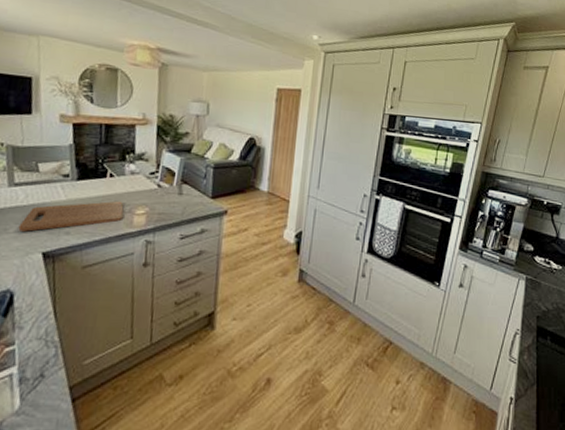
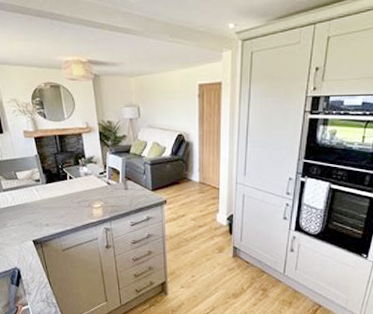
cutting board: present [18,200,124,232] -> none [13,198,85,225]

